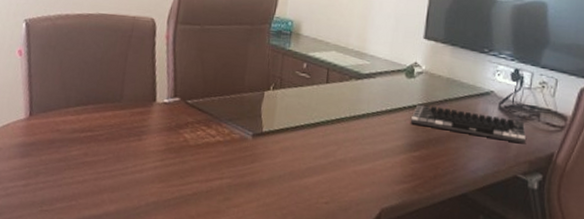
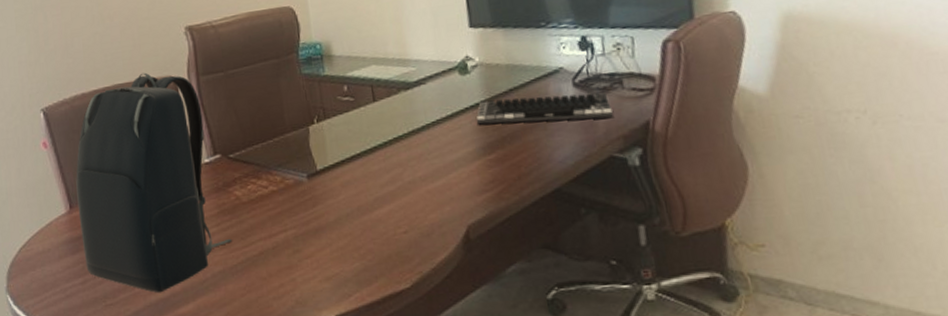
backpack: none [31,9,173,210] -> present [76,72,232,294]

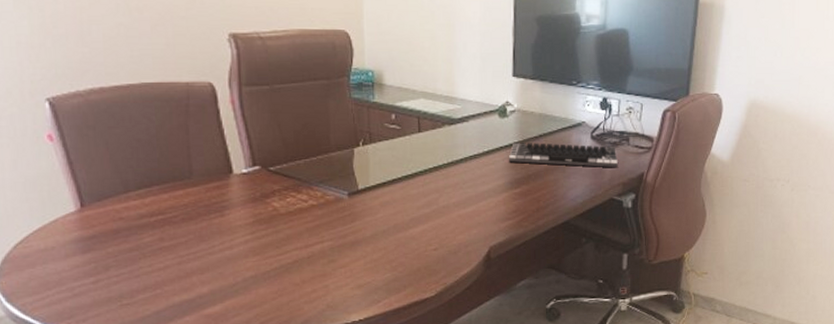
backpack: present [76,72,232,294] -> none [89,74,266,295]

